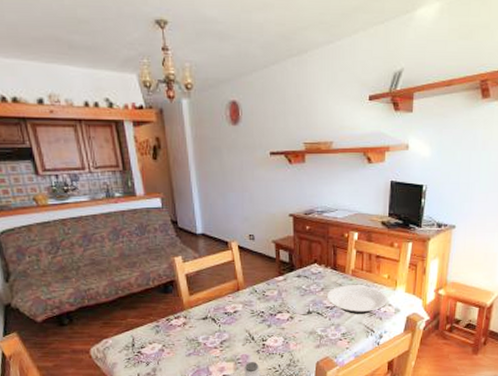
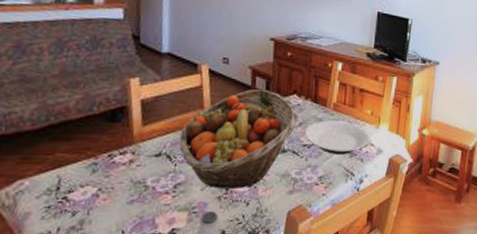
fruit basket: none [220,260,320,344] -> present [179,88,299,189]

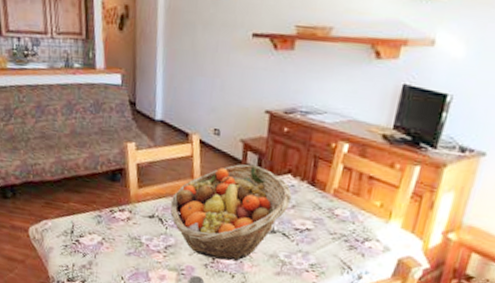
plate: present [304,120,370,154] -> none [297,205,376,246]

